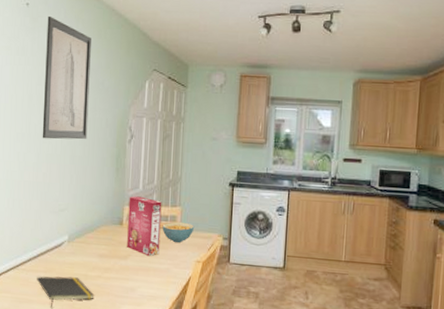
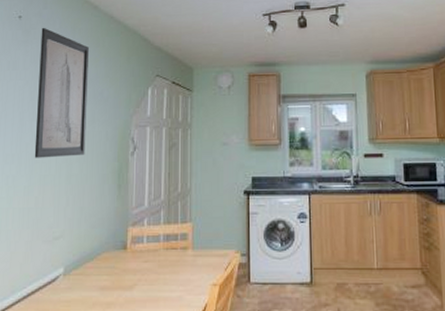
cereal box: present [127,196,162,257] -> none [132,214,171,284]
cereal bowl: present [162,222,195,243] -> none [172,241,208,265]

